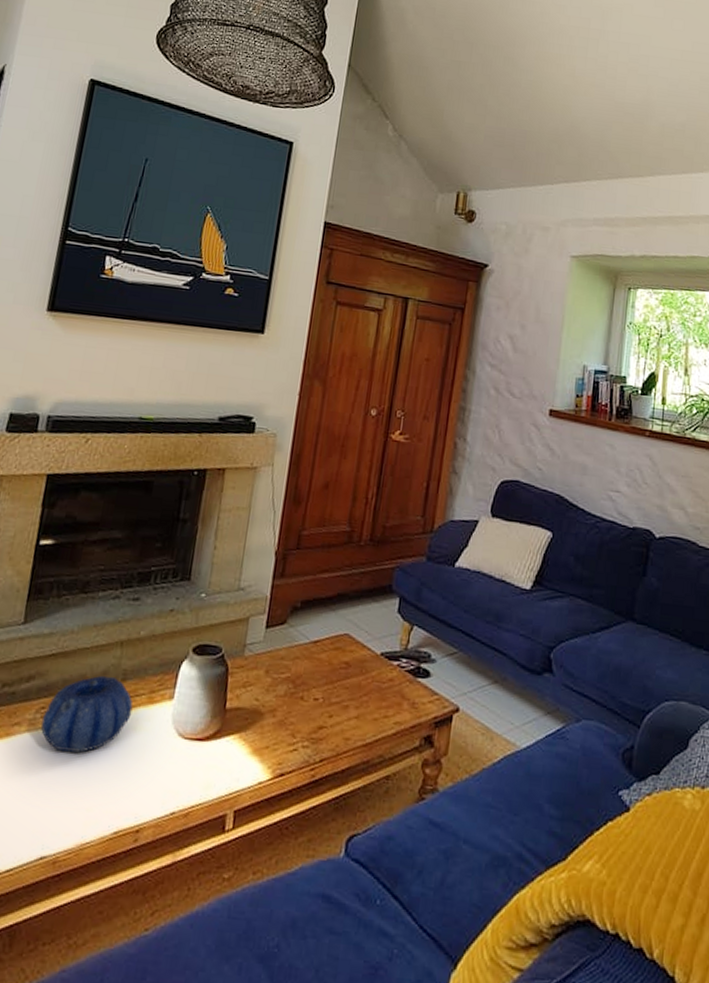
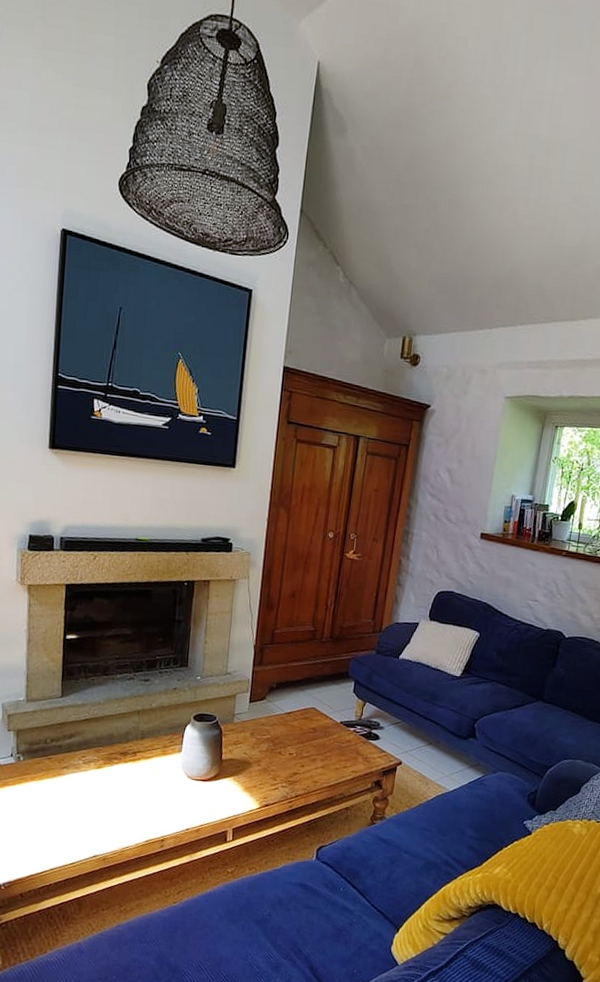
decorative bowl: present [41,676,133,753] -> none [83,735,151,788]

